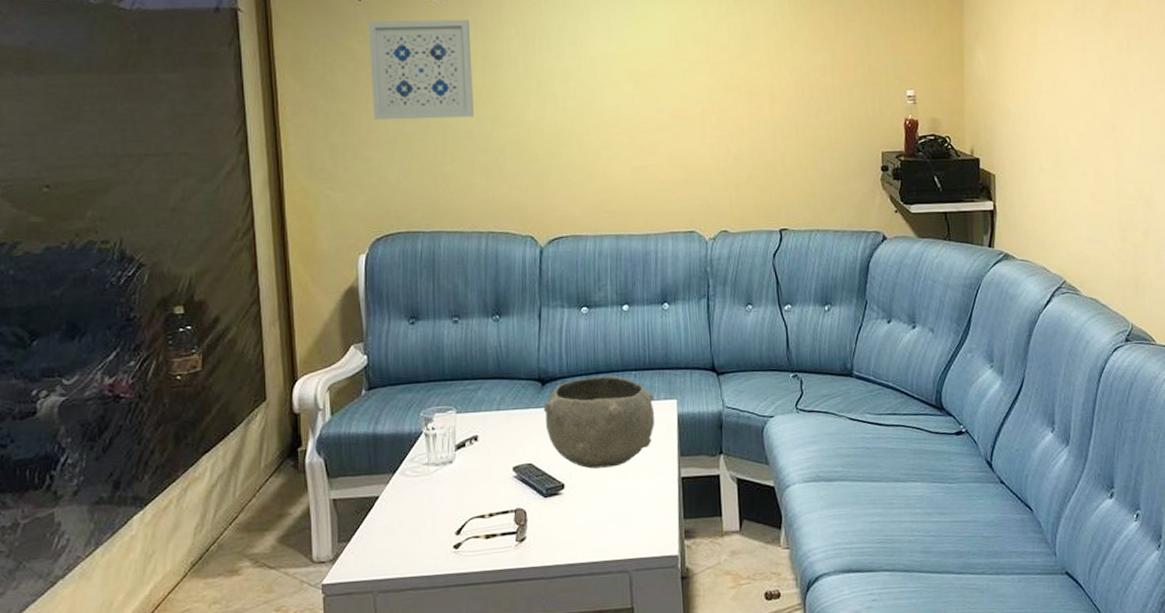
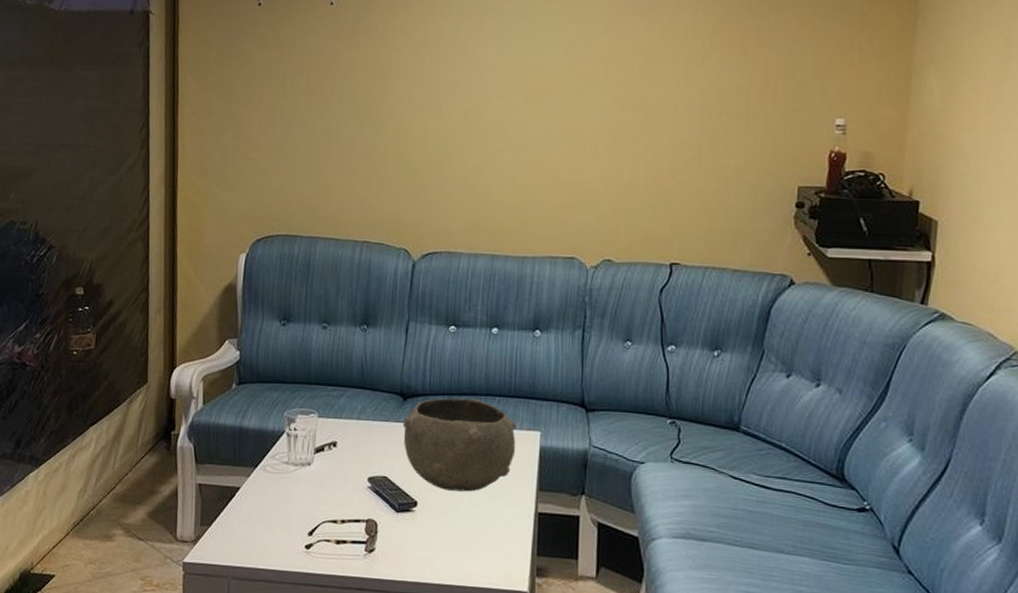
wall art: present [368,19,474,120] -> none [263,26,362,126]

